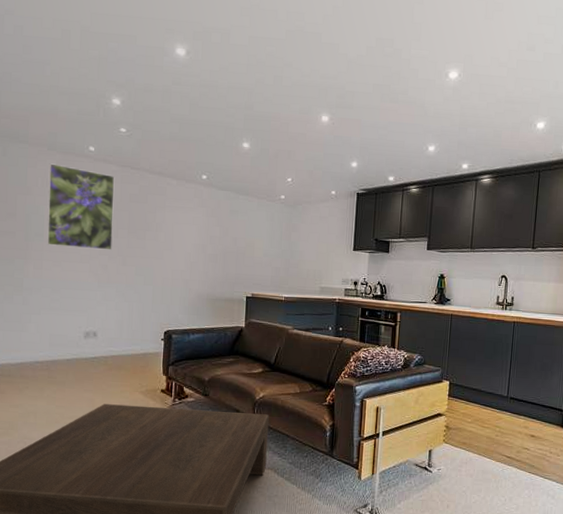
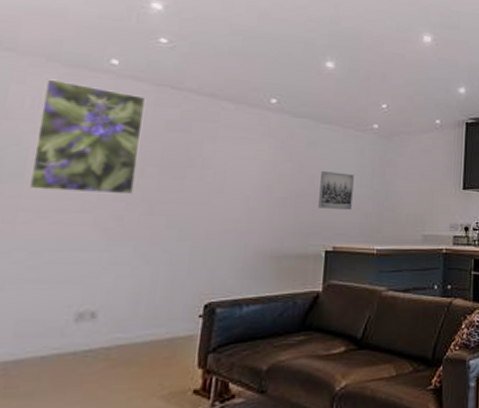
wall art: none [240,234,266,265] -> present [318,171,354,210]

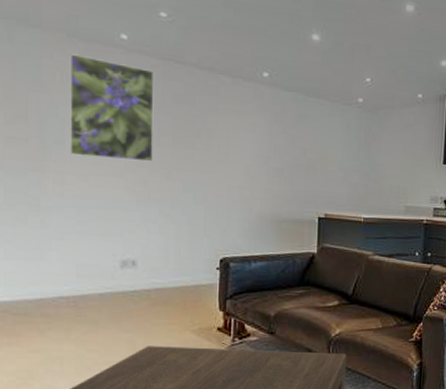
wall art: present [318,171,354,210] -> none [311,144,342,180]

